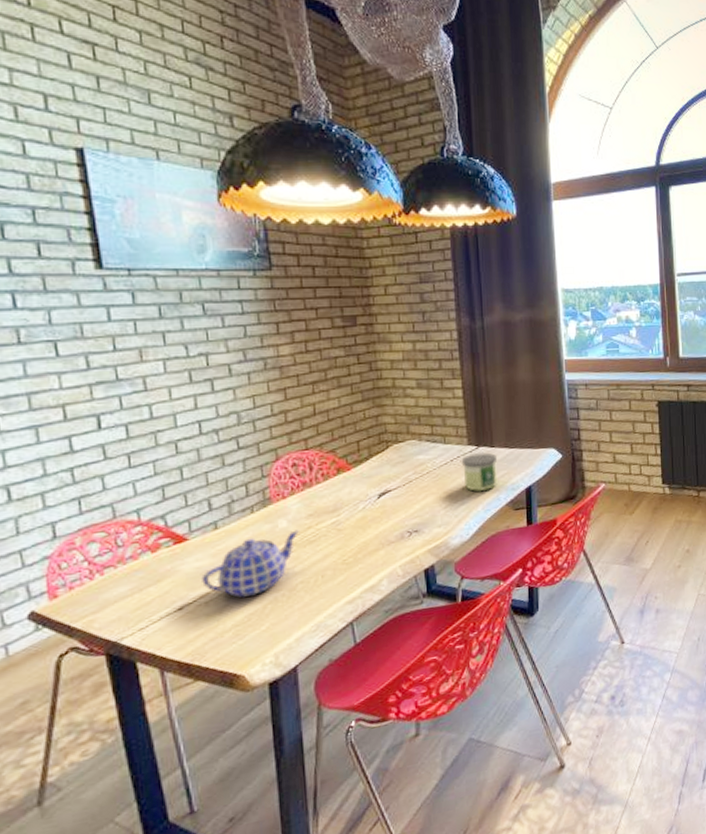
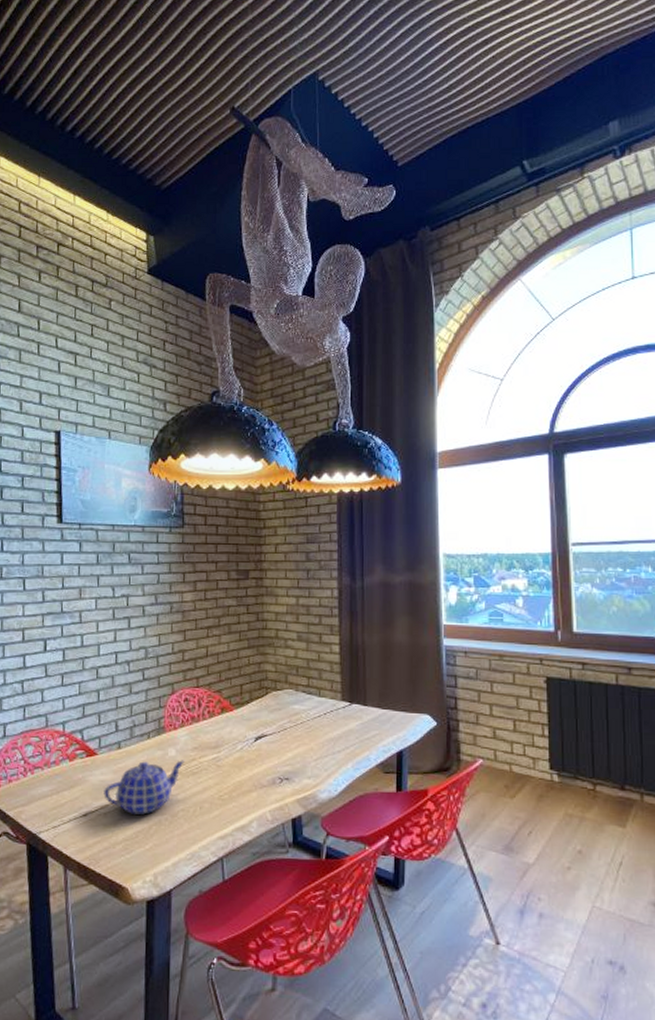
candle: present [461,452,498,492] -> none [334,710,370,750]

